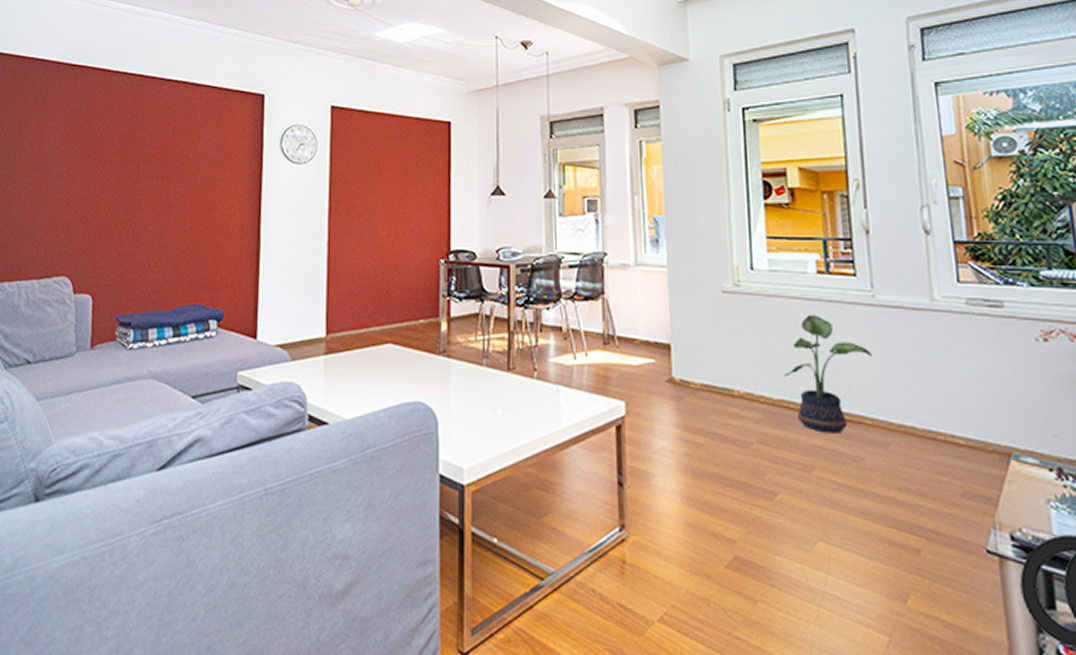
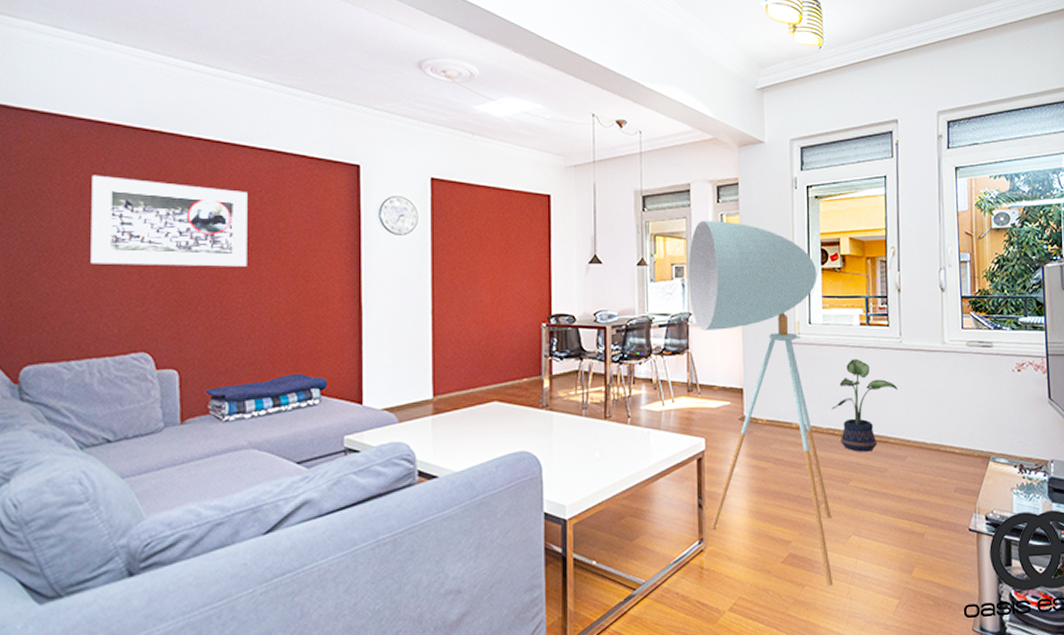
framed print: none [27,108,163,195] -> present [90,175,248,267]
floor lamp: none [602,147,796,607] -> present [688,220,834,587]

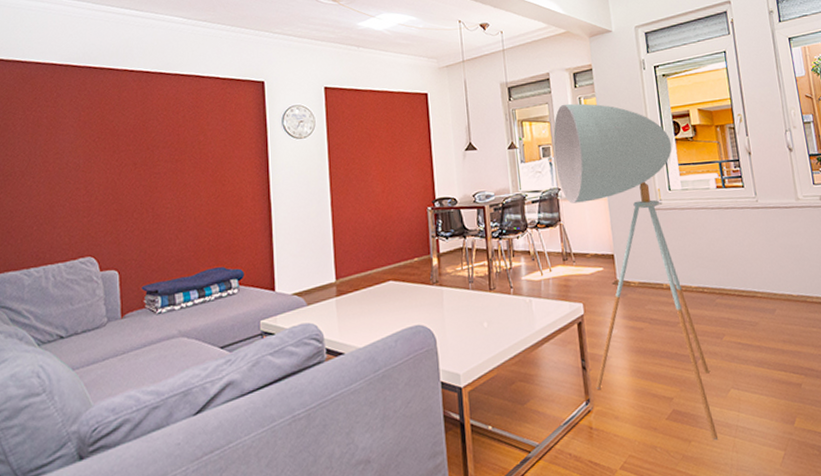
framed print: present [90,175,248,267] -> none [46,108,174,184]
potted plant: present [832,359,898,452] -> none [699,219,760,308]

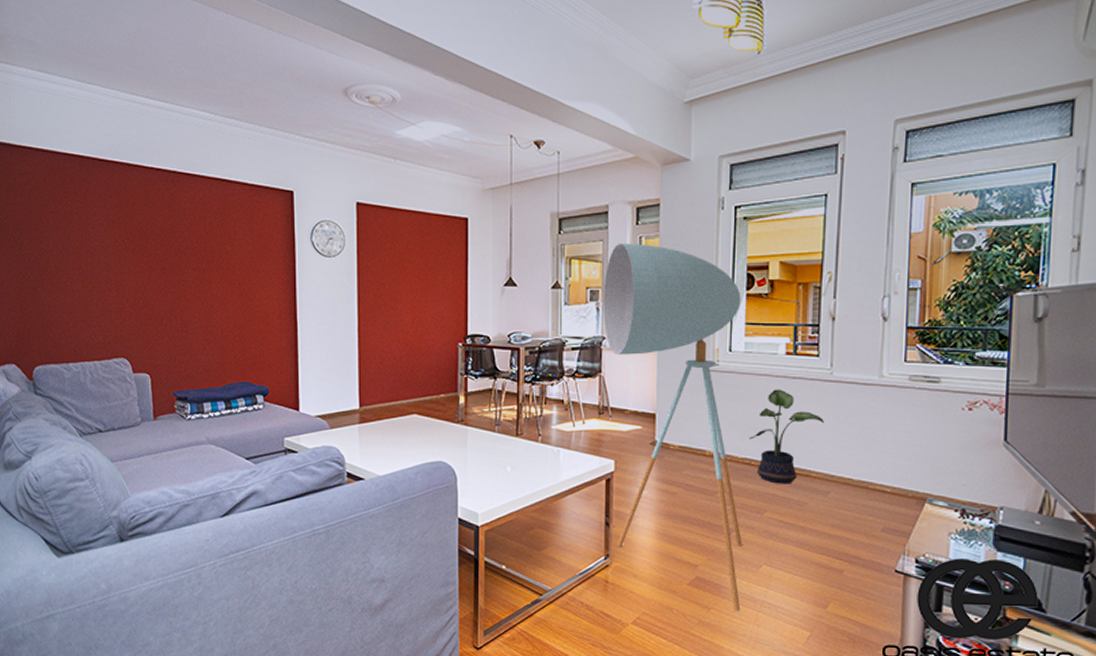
potted plant: none [699,219,760,308] -> present [749,389,825,484]

